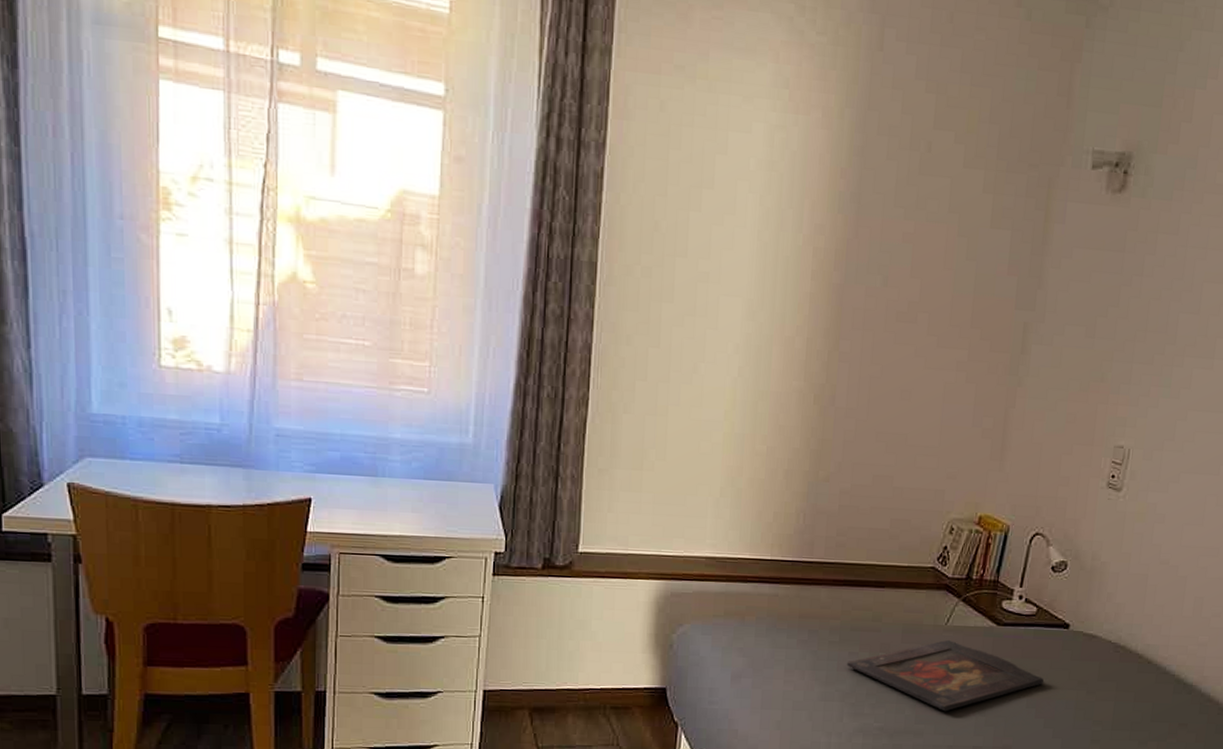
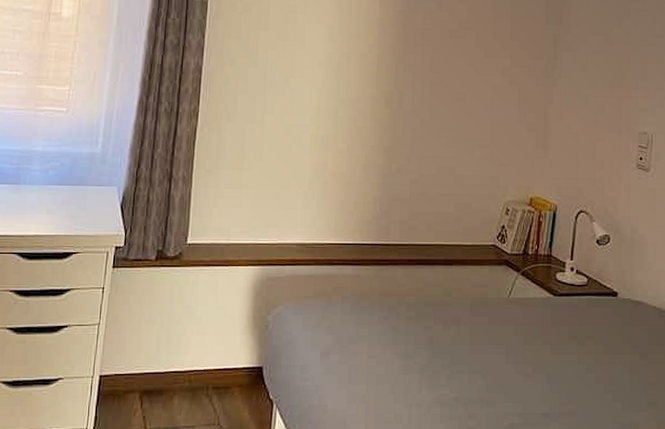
tray: present [846,640,1045,712] -> none [422,312,601,380]

